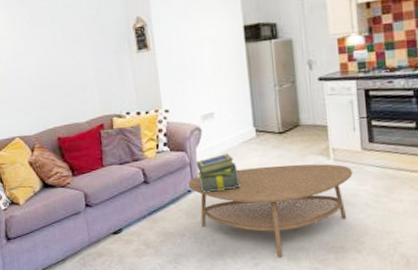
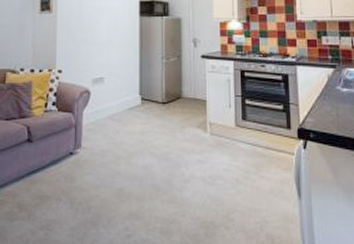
coffee table: present [188,163,353,258] -> none [71,134,226,230]
stack of books: present [196,154,241,192] -> none [81,119,121,156]

